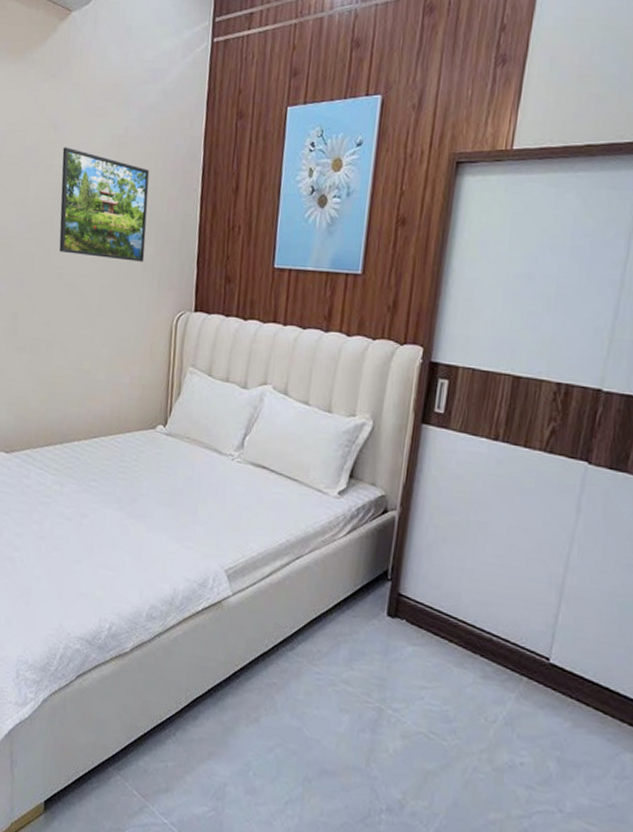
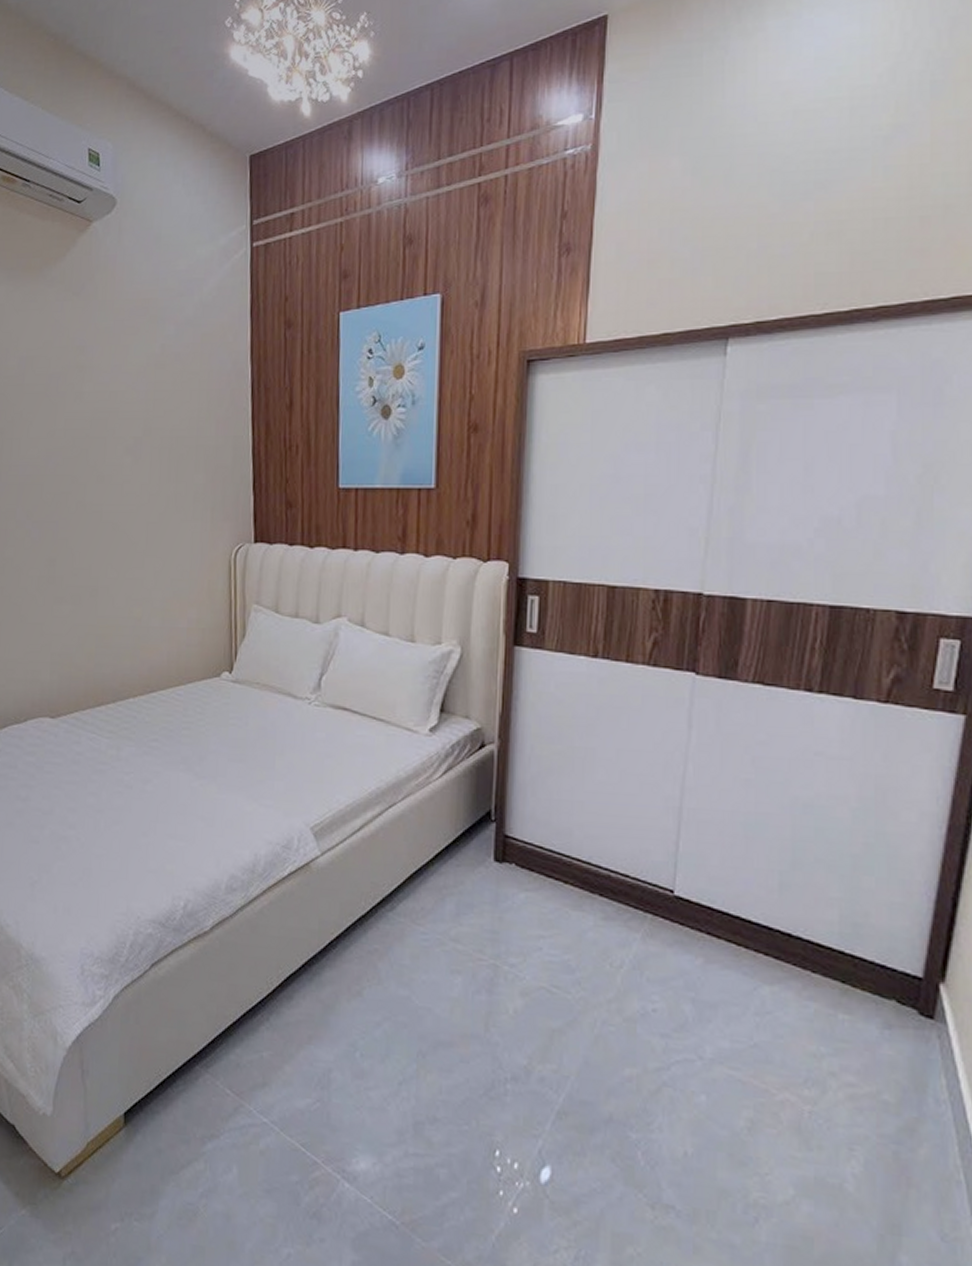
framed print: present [59,147,150,262] -> none [92,371,194,492]

